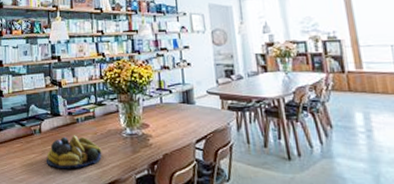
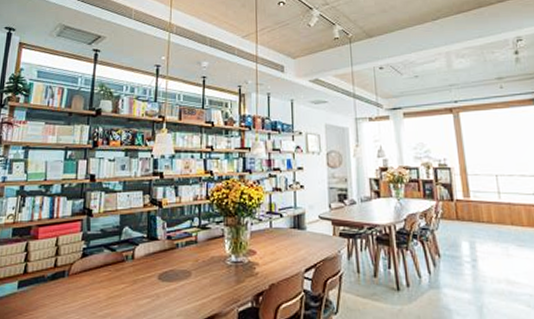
fruit bowl: present [46,135,102,169] -> none [138,262,203,302]

